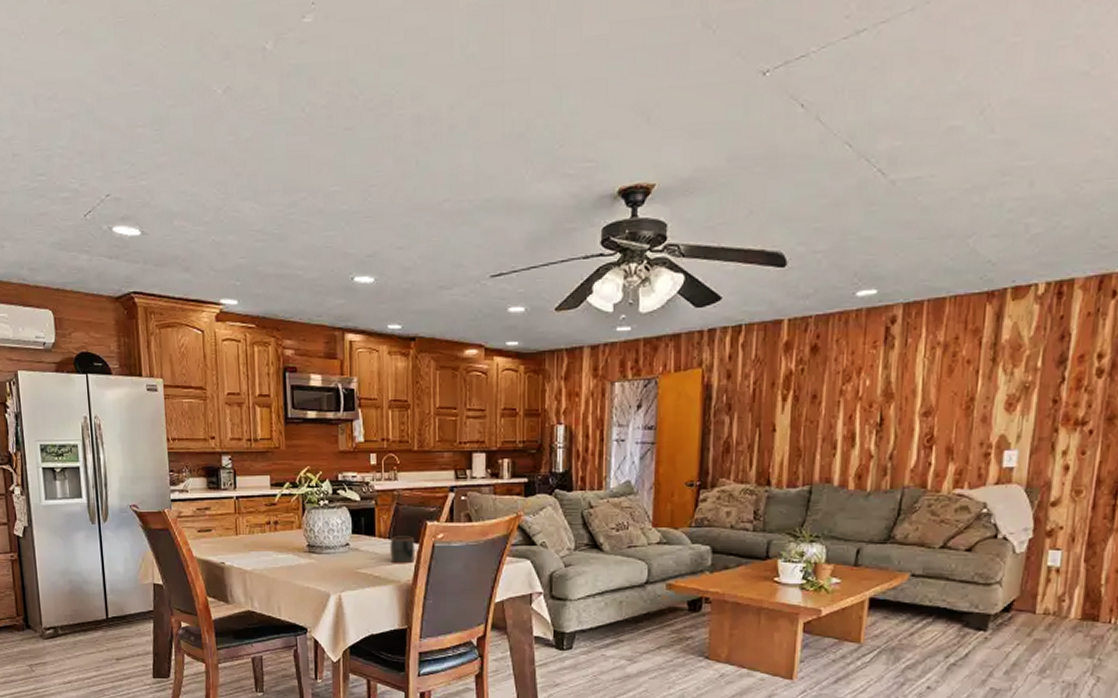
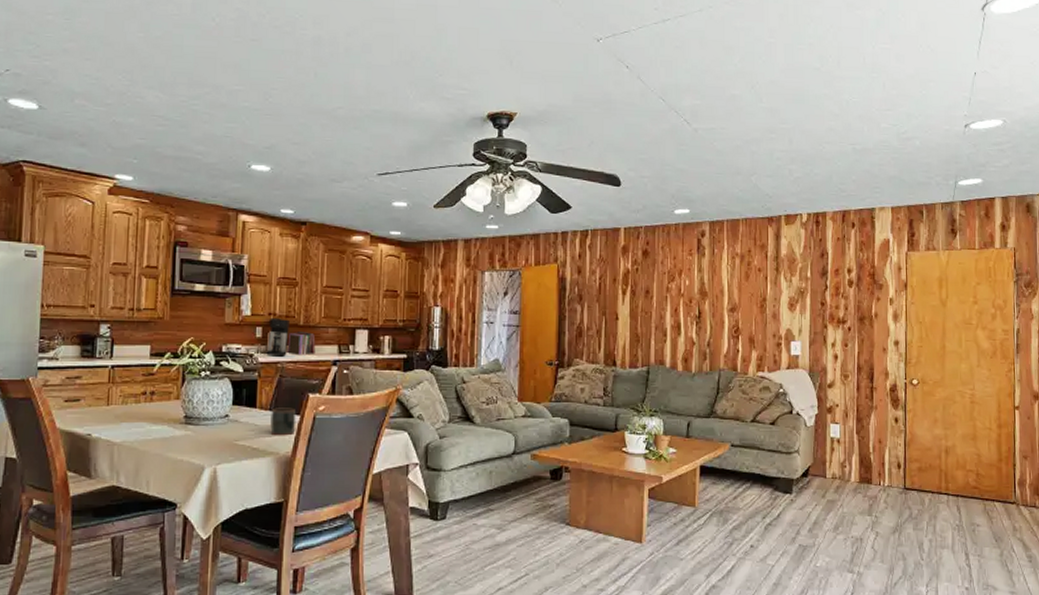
coffee maker: none [381,444,404,484] -> present [266,319,289,357]
books: none [402,457,431,482] -> present [287,332,316,356]

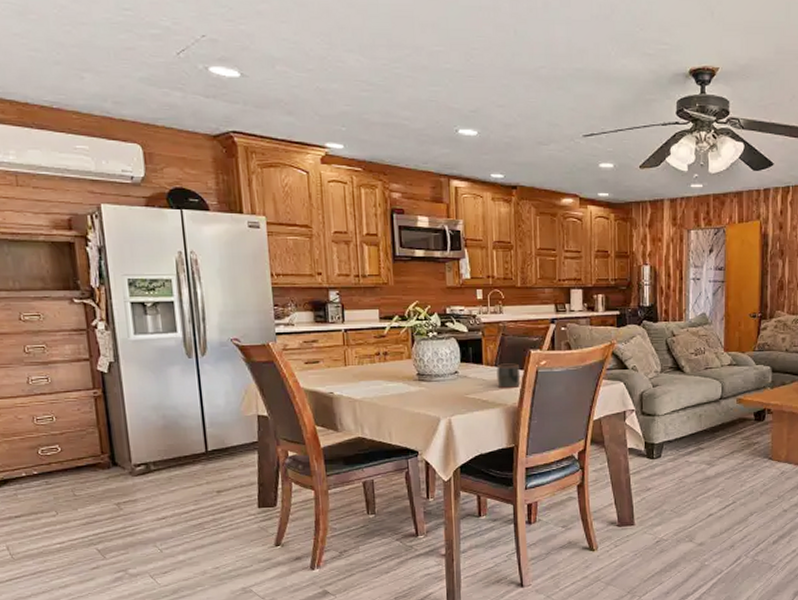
coffee maker: present [266,319,289,357] -> none [487,281,508,317]
books: present [287,332,316,356] -> none [507,293,534,315]

